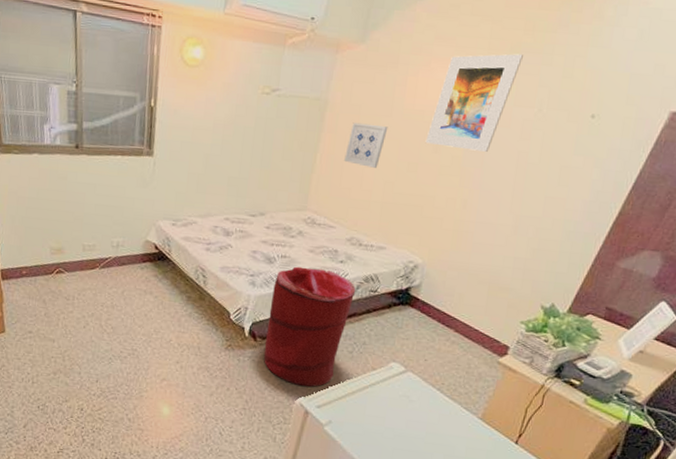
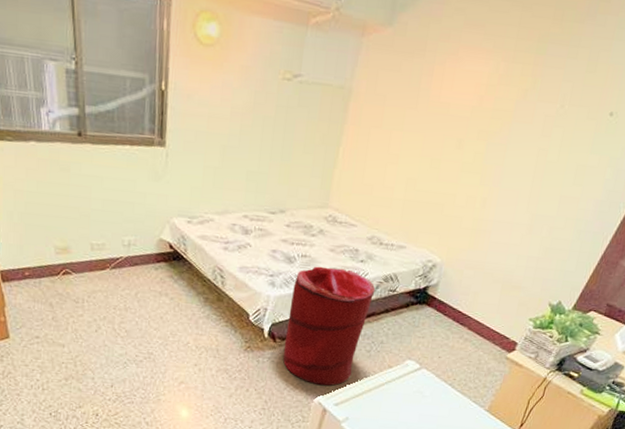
wall art: present [344,122,388,168] -> none [367,114,413,164]
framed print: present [425,54,523,152] -> none [449,44,550,149]

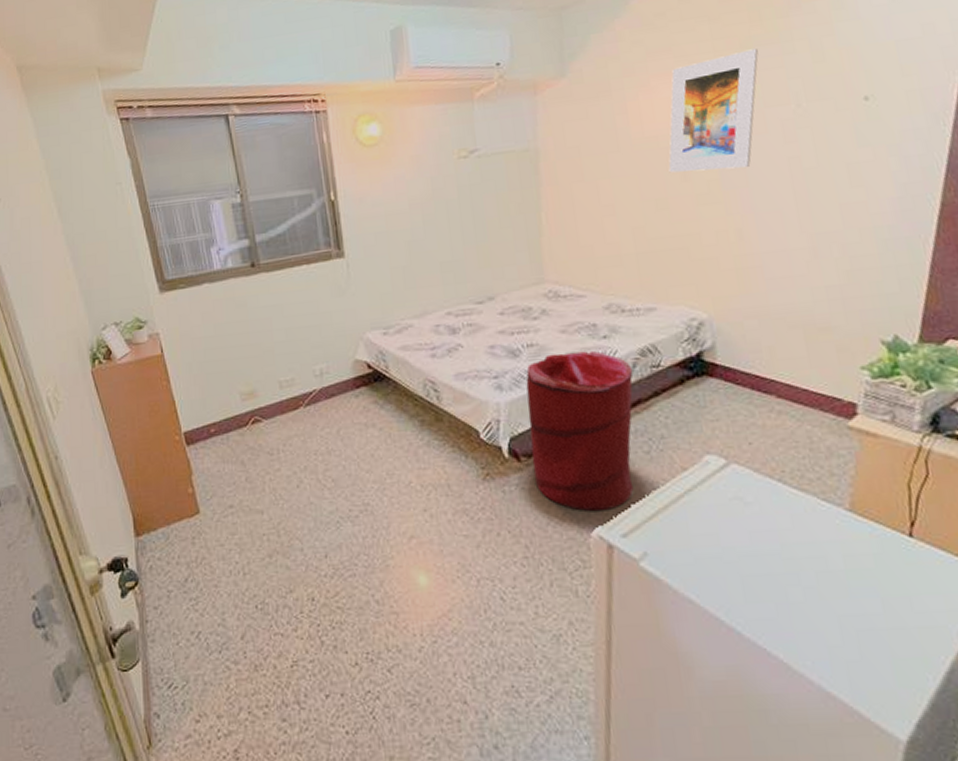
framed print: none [449,44,550,149] -> present [668,48,758,173]

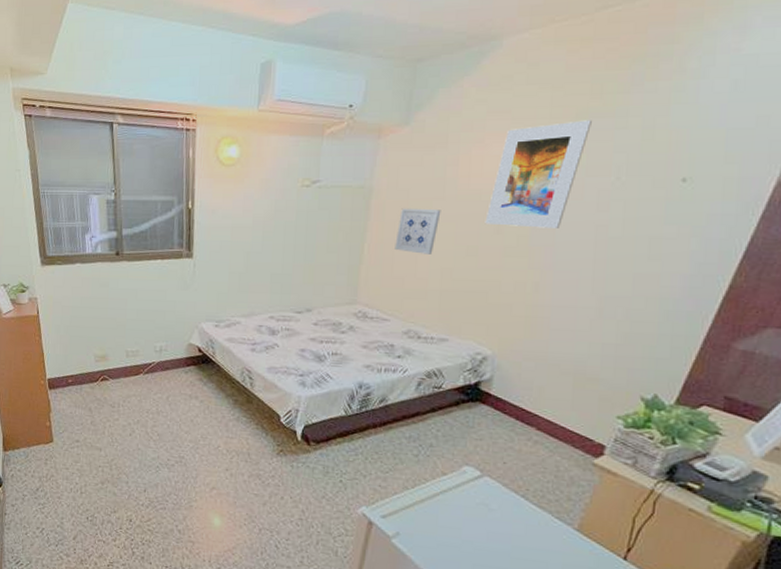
laundry hamper: present [526,350,634,512] -> none [319,364,418,495]
wall art: none [574,164,620,216] -> present [395,208,441,254]

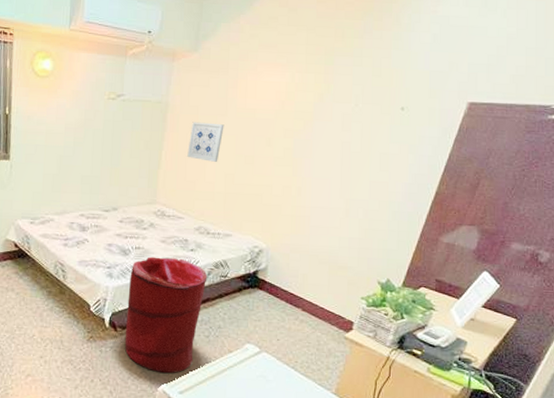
laundry hamper: none [319,364,418,495] -> present [125,257,208,374]
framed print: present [485,120,592,228] -> none [259,57,336,143]

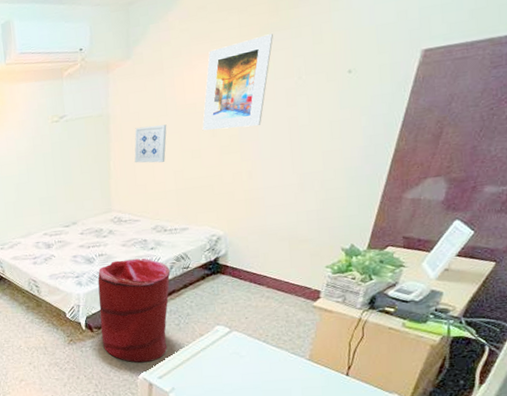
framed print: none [259,57,336,143] -> present [202,34,273,131]

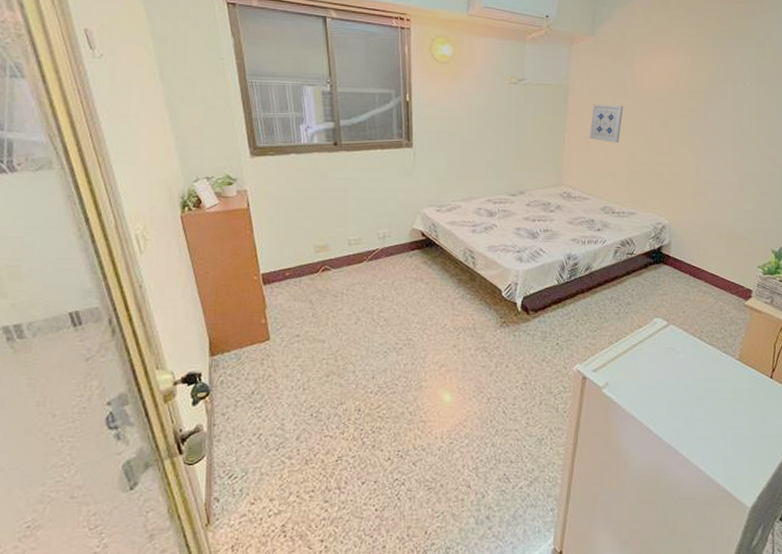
laundry hamper: present [97,258,171,363] -> none [537,238,615,353]
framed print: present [202,34,273,131] -> none [656,39,724,122]

